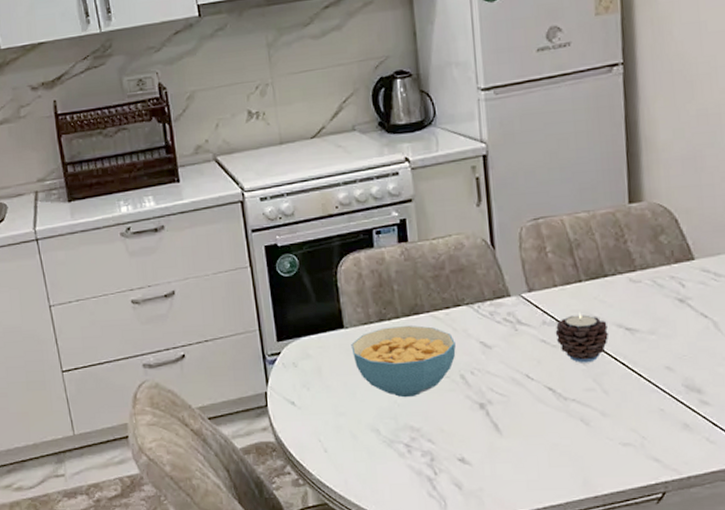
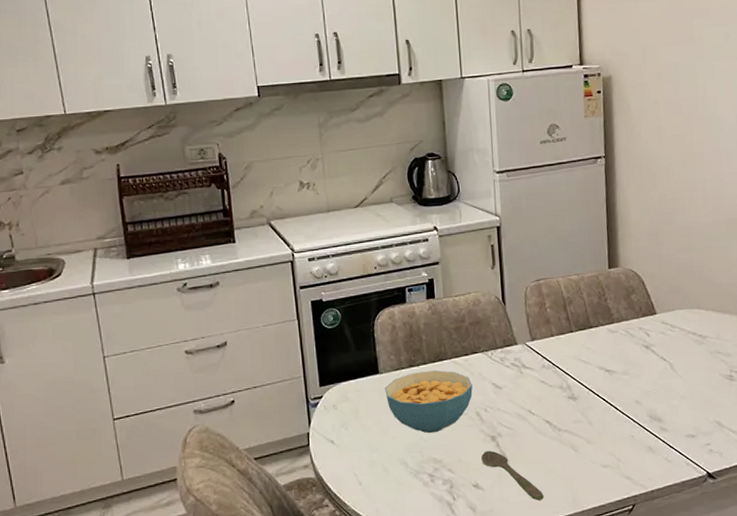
spoon: none [468,420,547,481] -> present [481,450,544,501]
candle: present [555,312,608,363] -> none [552,357,593,400]

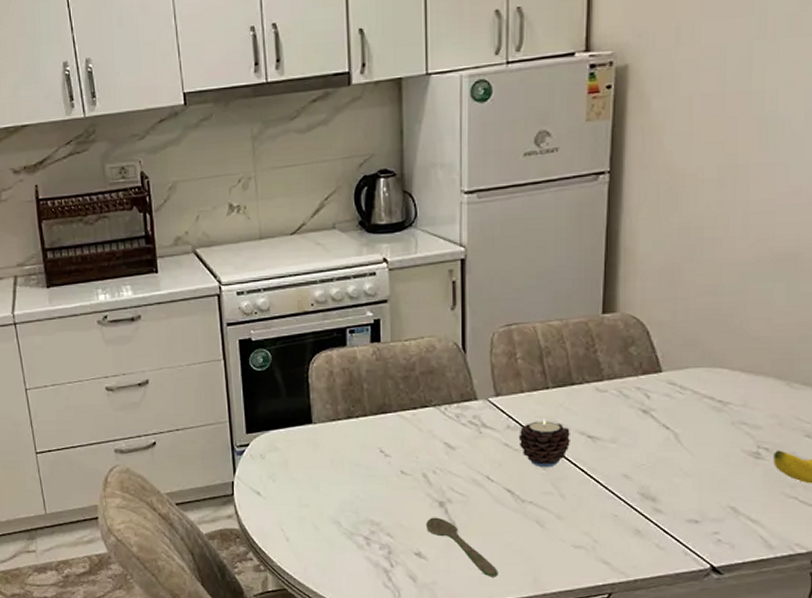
cereal bowl: present [385,370,473,434] -> none [318,423,420,493]
candle: none [552,357,593,400] -> present [518,418,570,468]

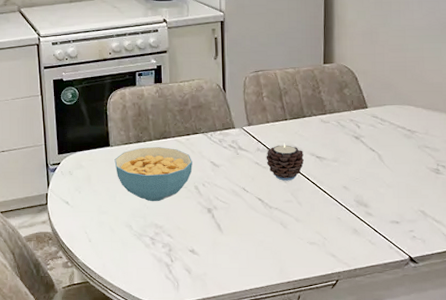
cereal bowl: none [318,423,420,493] -> present [114,146,193,202]
spoon: present [426,517,498,577] -> none [198,221,254,269]

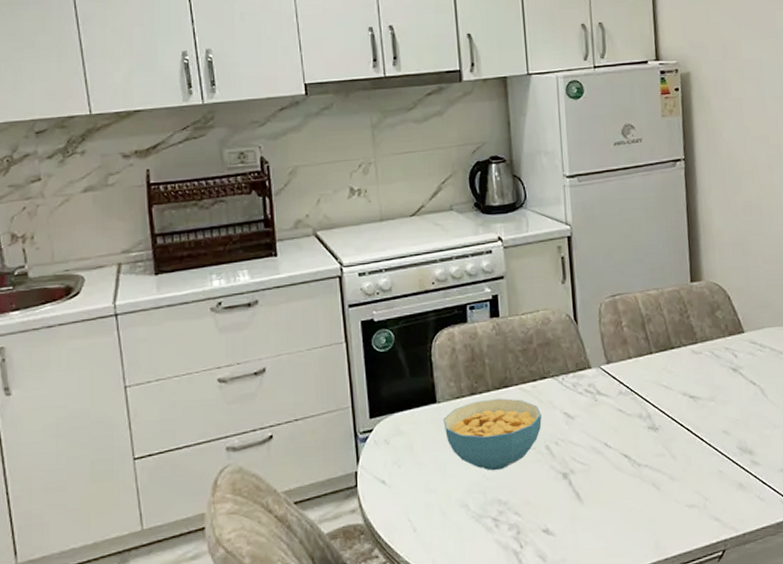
candle: present [266,143,304,181] -> none [630,382,675,430]

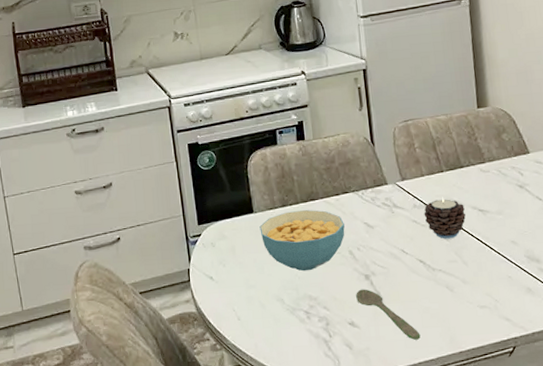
spoon: none [552,489,623,547] -> present [356,289,421,340]
candle: none [630,382,675,430] -> present [424,197,466,239]

